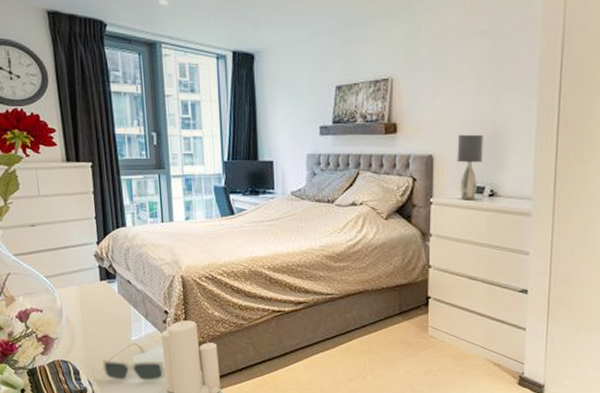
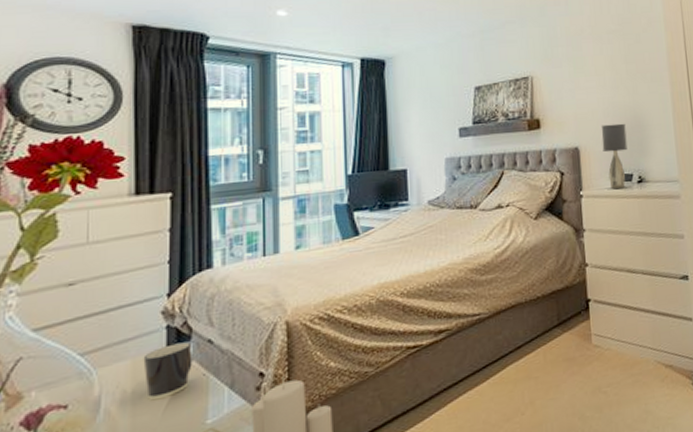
mug: none [85,279,119,317] -> present [143,342,192,401]

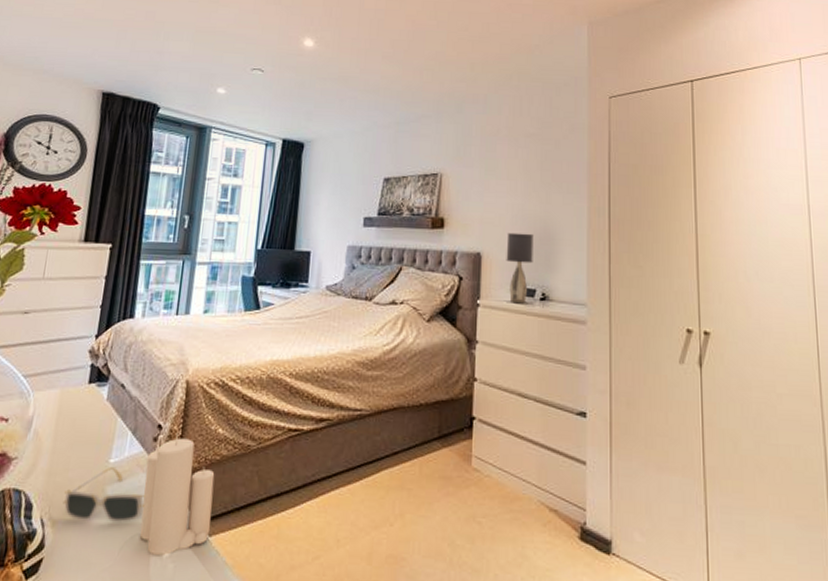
mug: present [143,342,192,401] -> none [67,382,109,431]

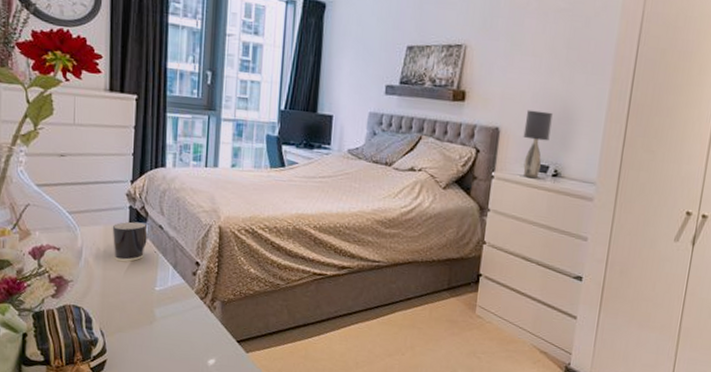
sunglasses: present [63,466,146,522] -> none [118,293,189,338]
mug: none [67,382,109,431] -> present [112,221,148,262]
candle: present [139,433,215,556] -> none [187,270,249,365]

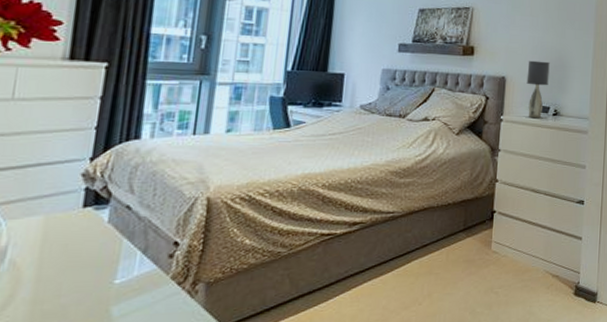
mug: present [112,221,148,262] -> none [56,205,110,256]

